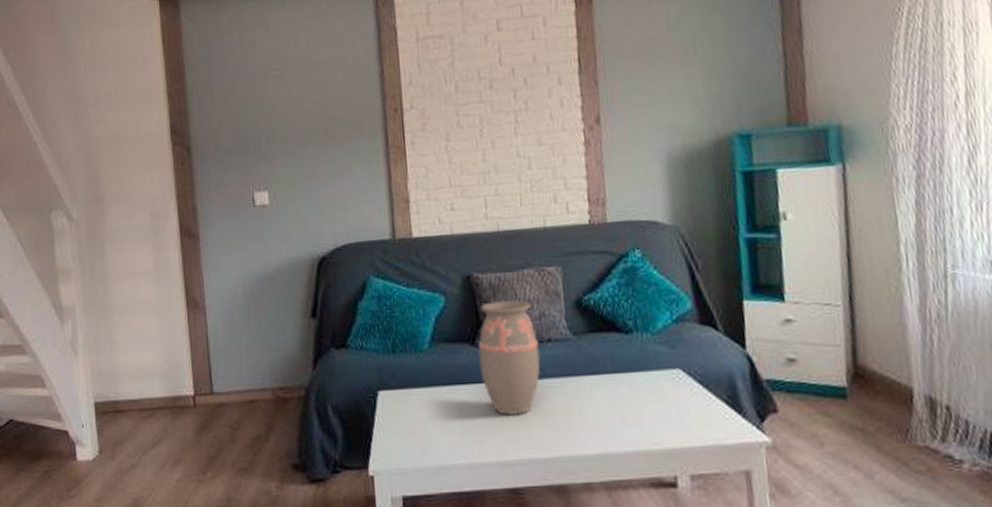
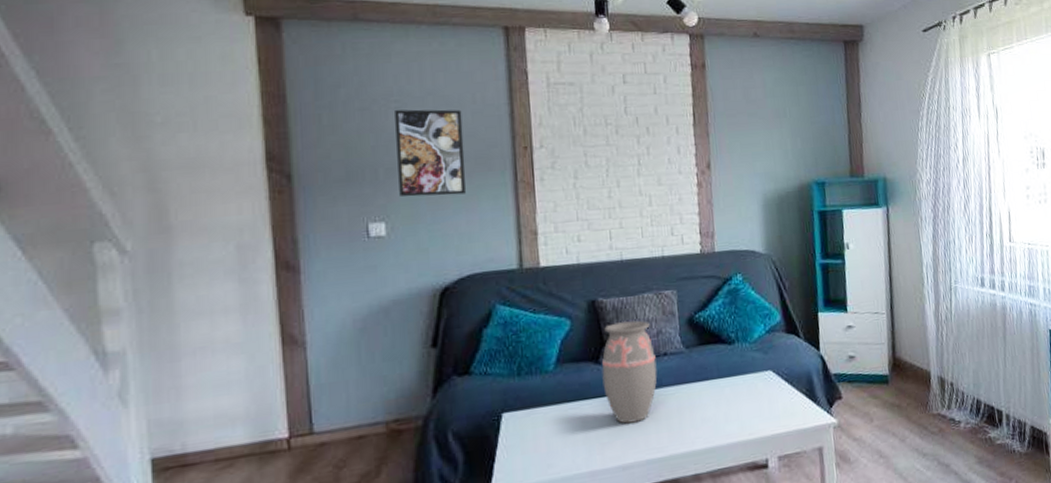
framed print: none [274,73,340,165] -> present [395,109,467,197]

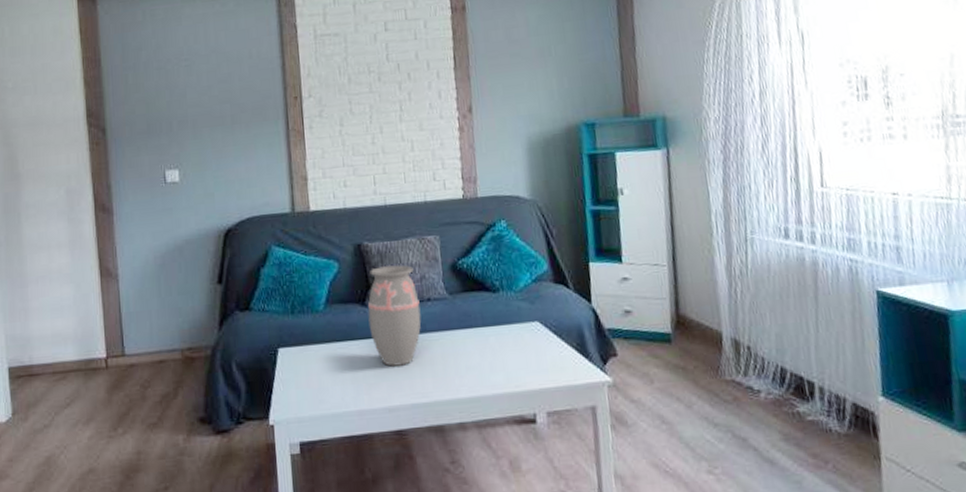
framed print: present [395,109,467,197] -> none [185,65,245,146]

